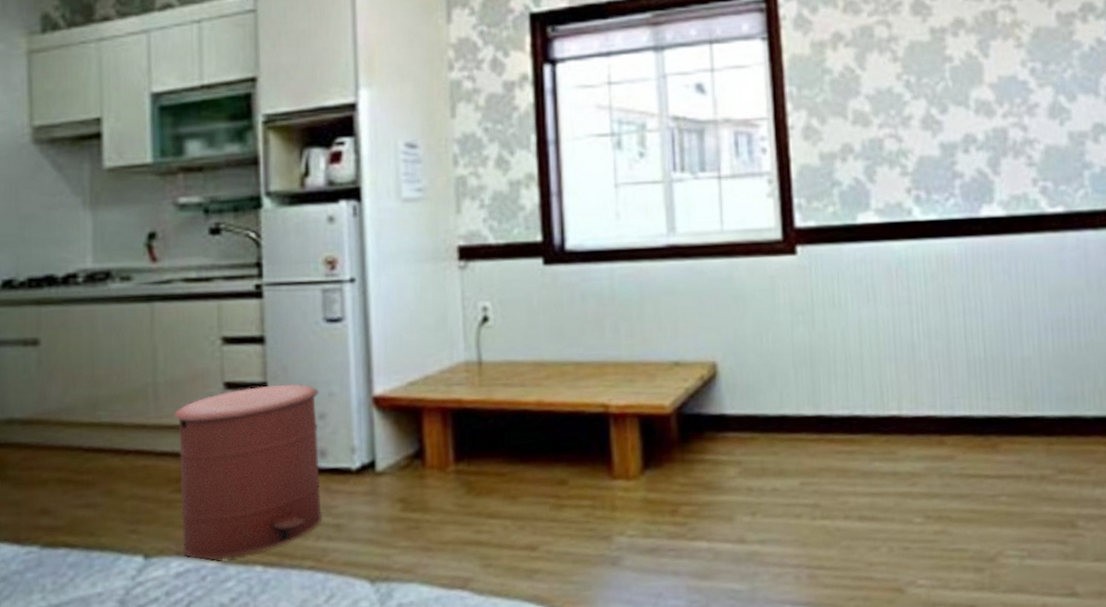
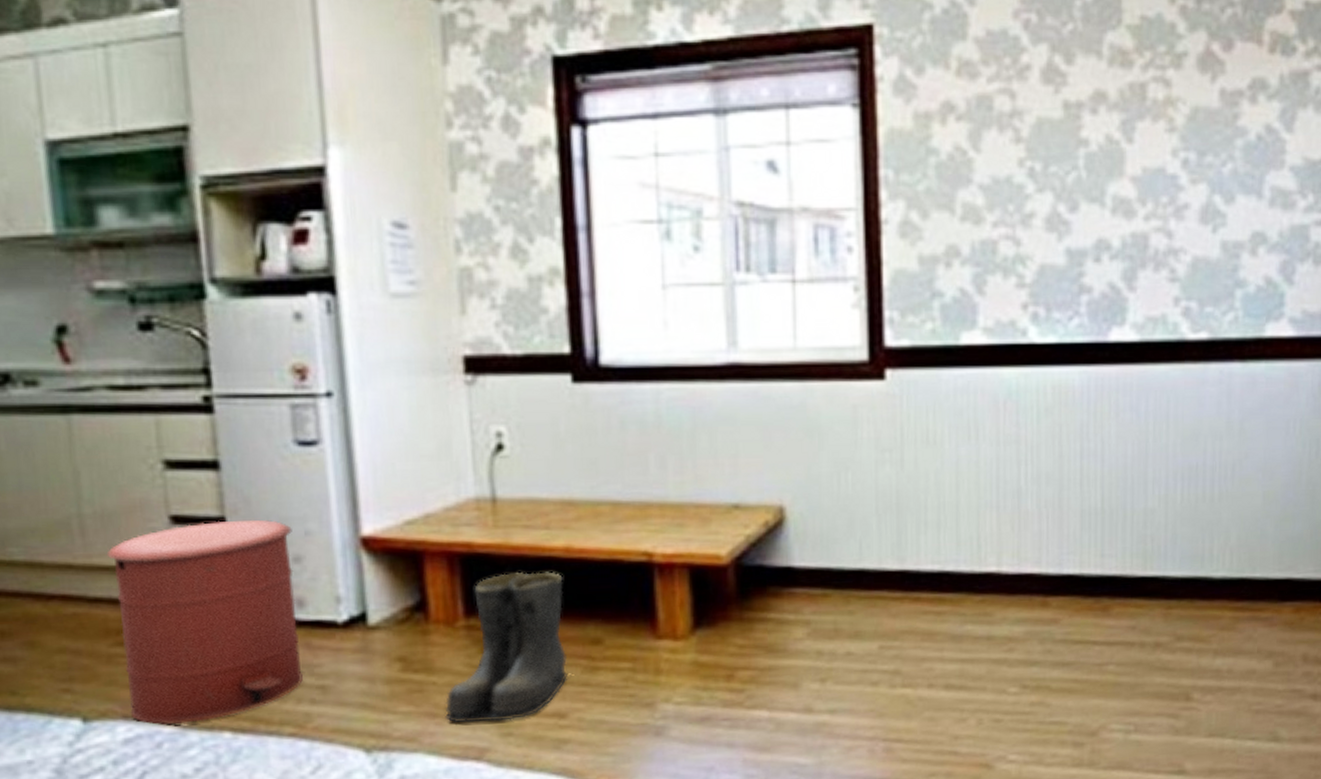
boots: none [436,422,542,556] -> present [445,571,571,723]

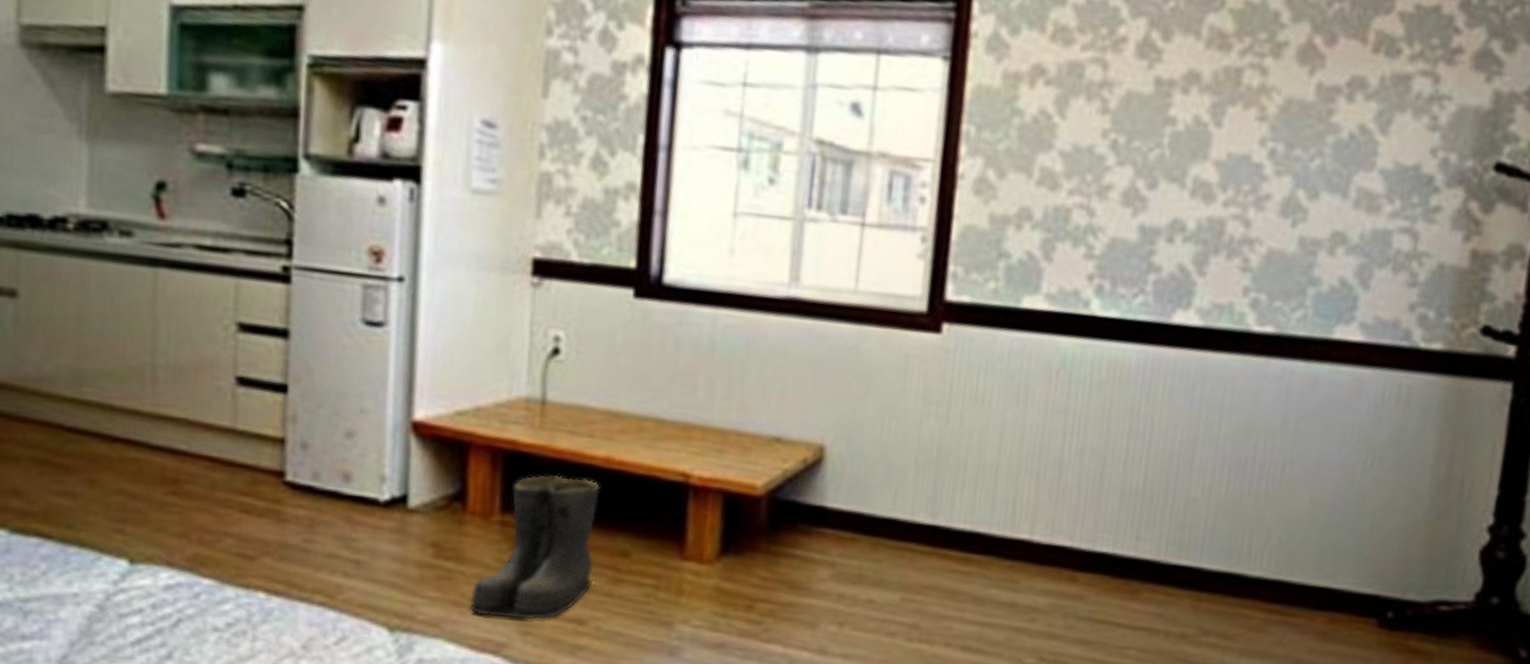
trash can: present [106,519,304,725] -> none [173,387,349,579]

